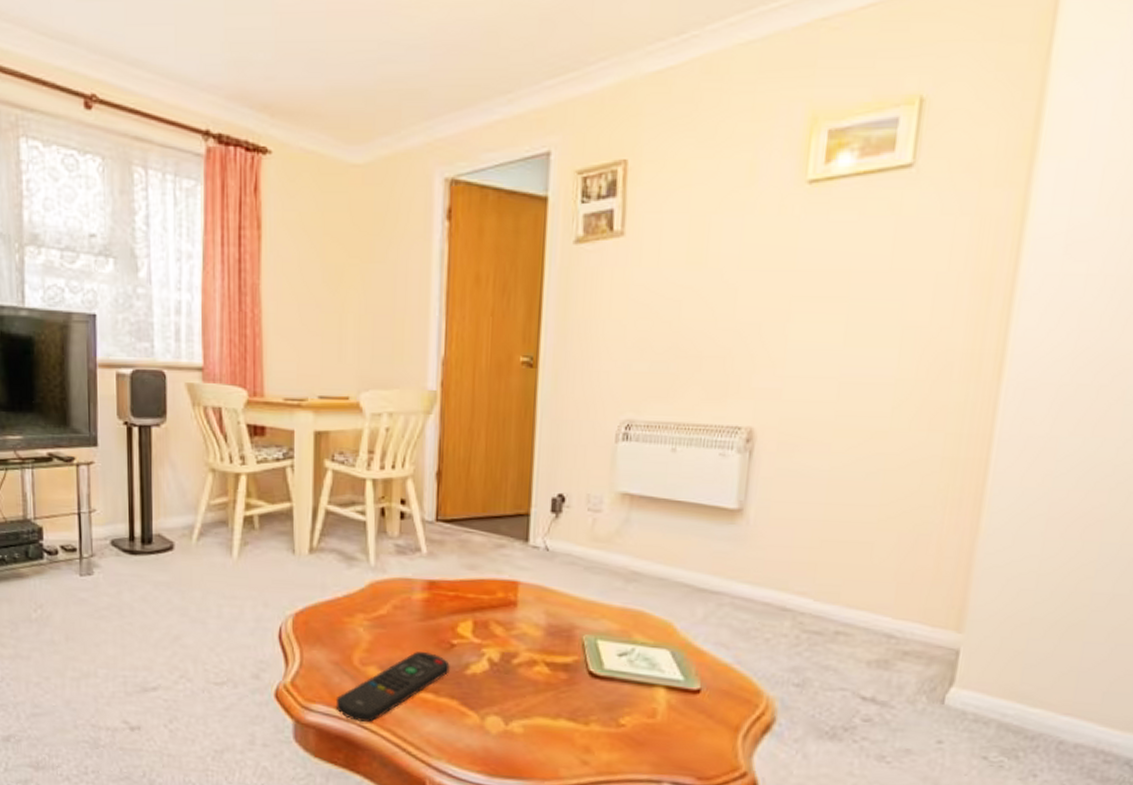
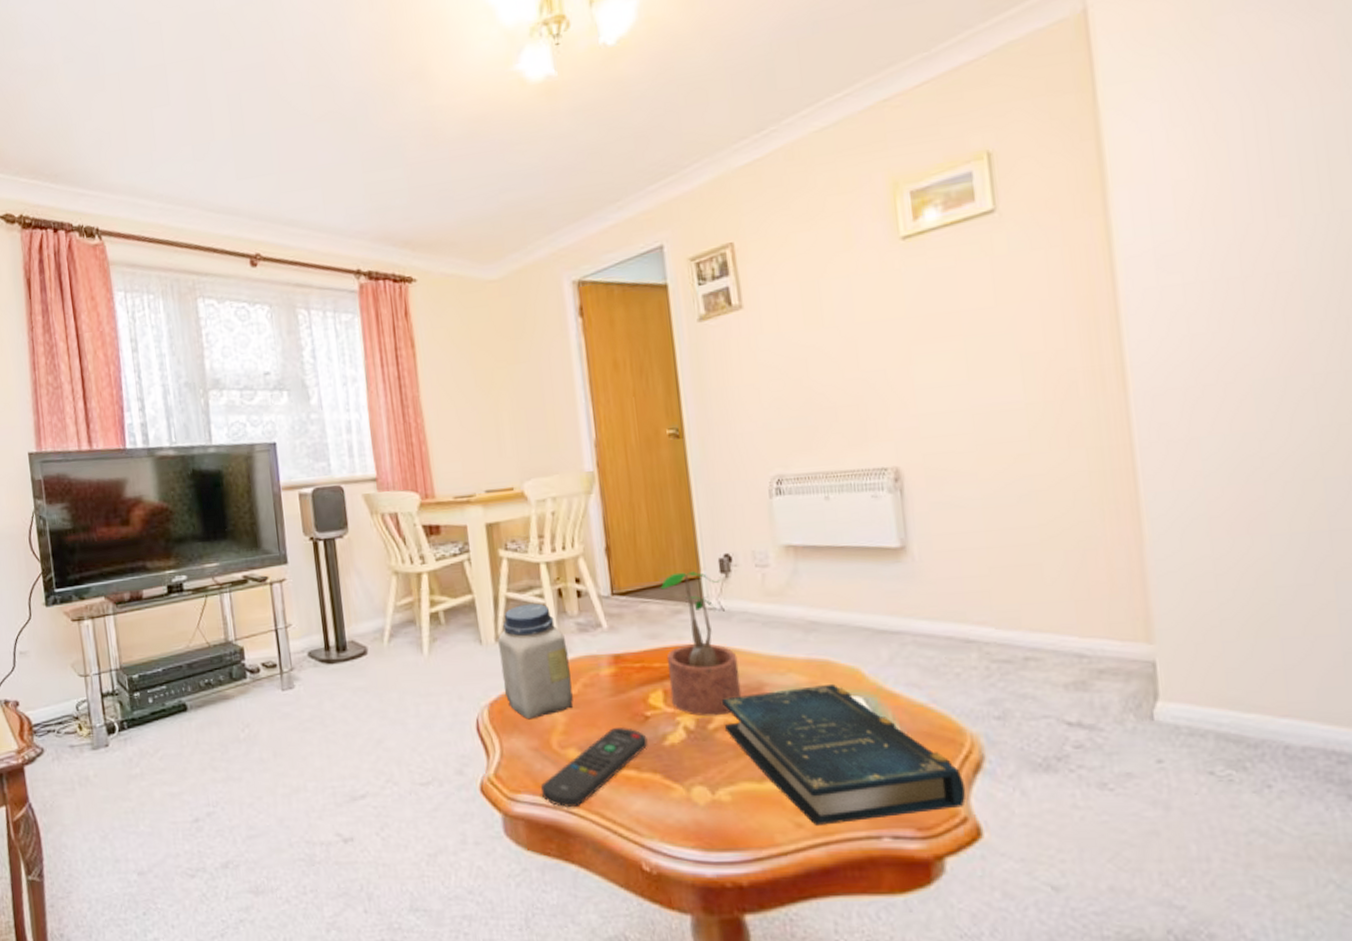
jar: none [311,519,383,634] -> present [498,603,573,720]
potted plant: none [480,506,554,652] -> present [658,571,742,717]
book: none [528,634,752,765] -> present [721,683,966,825]

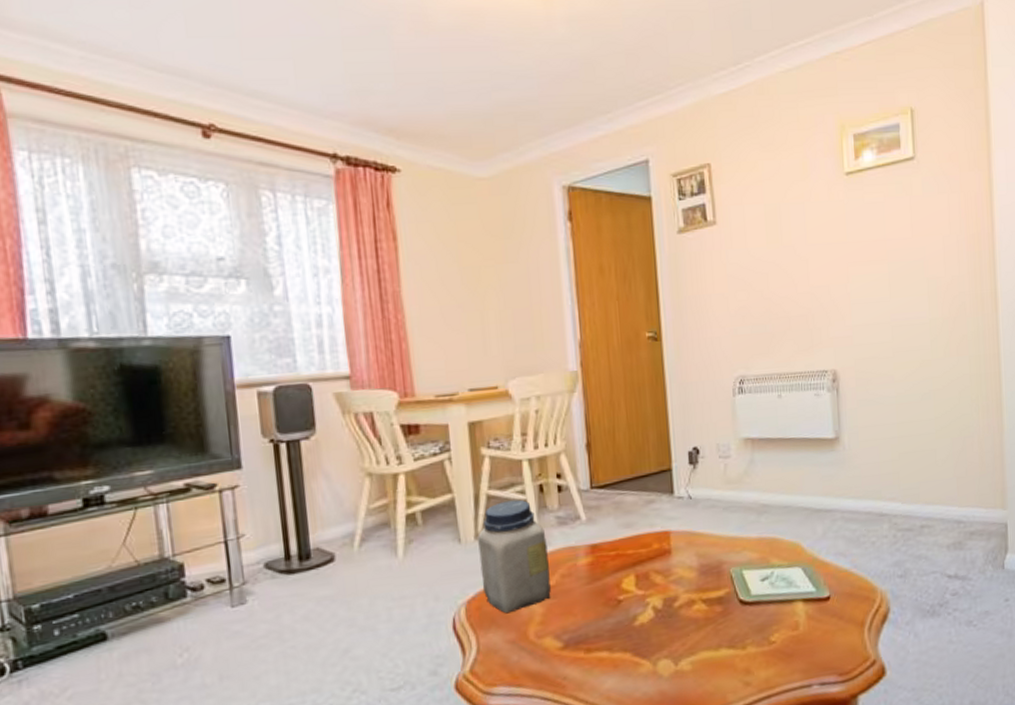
remote control: present [541,728,648,807] -> none [517,612,620,695]
potted plant: present [658,571,742,717] -> none [634,463,704,596]
book: present [721,683,966,825] -> none [686,557,876,682]

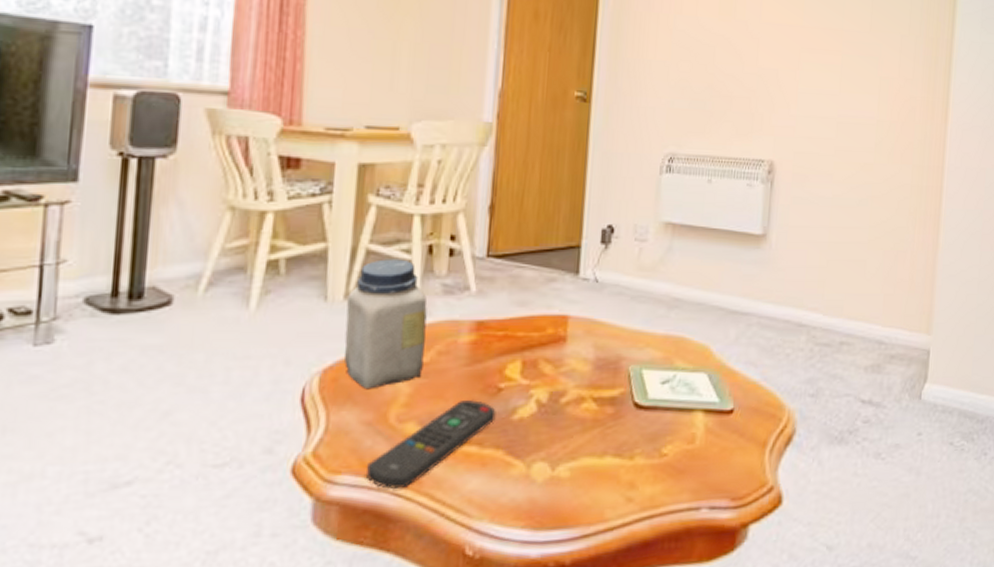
remote control: none [517,612,620,695] -> present [367,400,496,489]

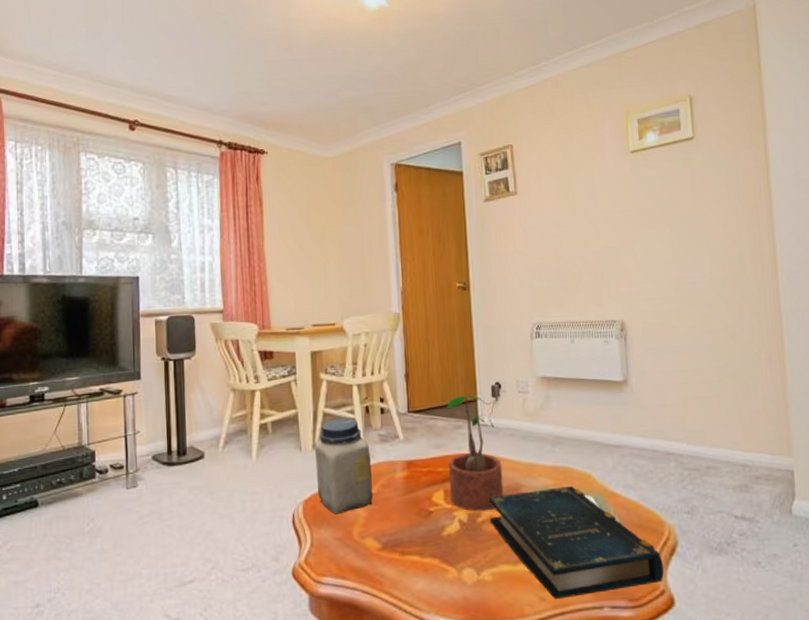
remote control: present [367,400,496,489] -> none [343,521,430,588]
potted plant: none [528,239,602,390] -> present [445,395,504,512]
book: none [576,359,777,499] -> present [488,485,664,599]

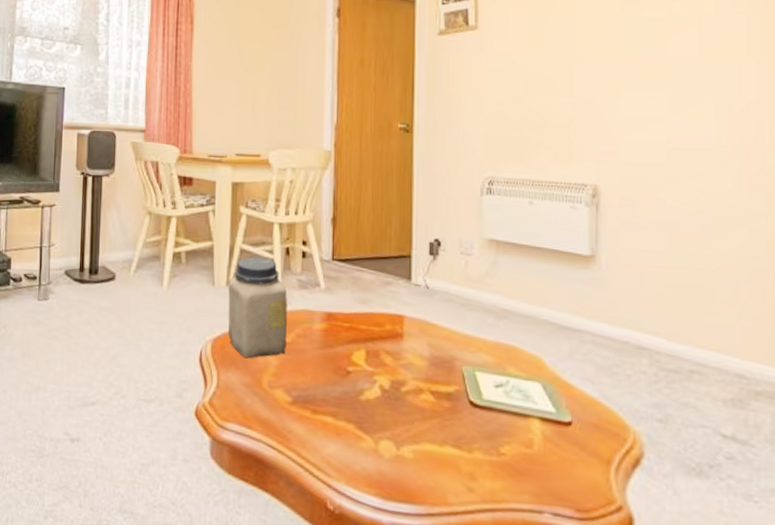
potted plant: present [445,395,504,512] -> none [372,249,435,381]
book: present [488,485,664,599] -> none [415,365,624,497]

